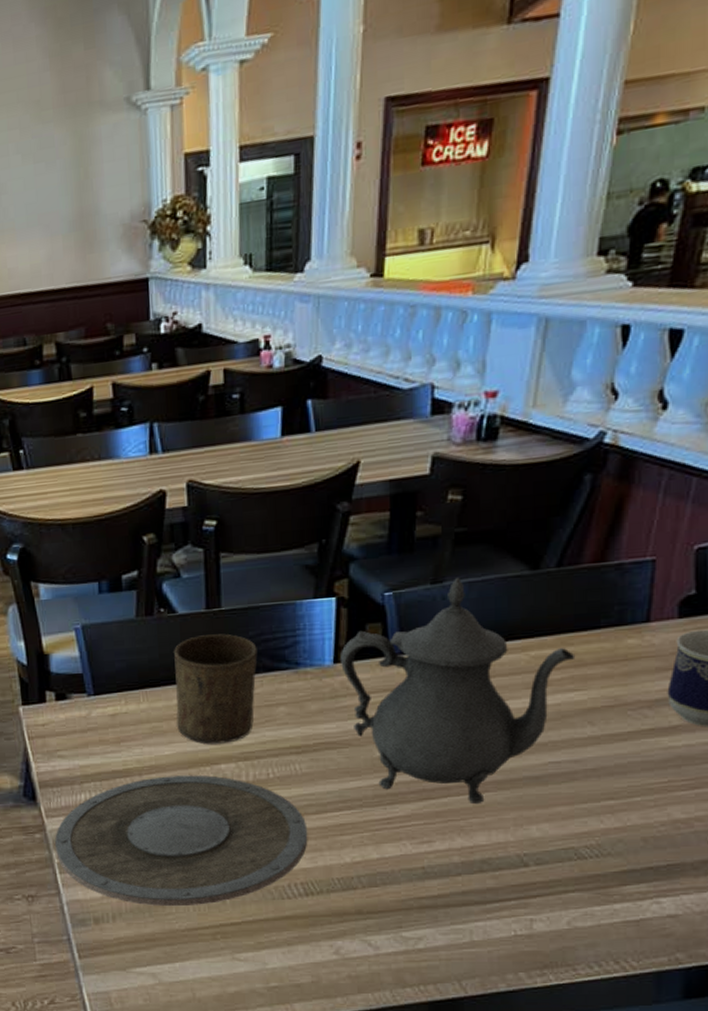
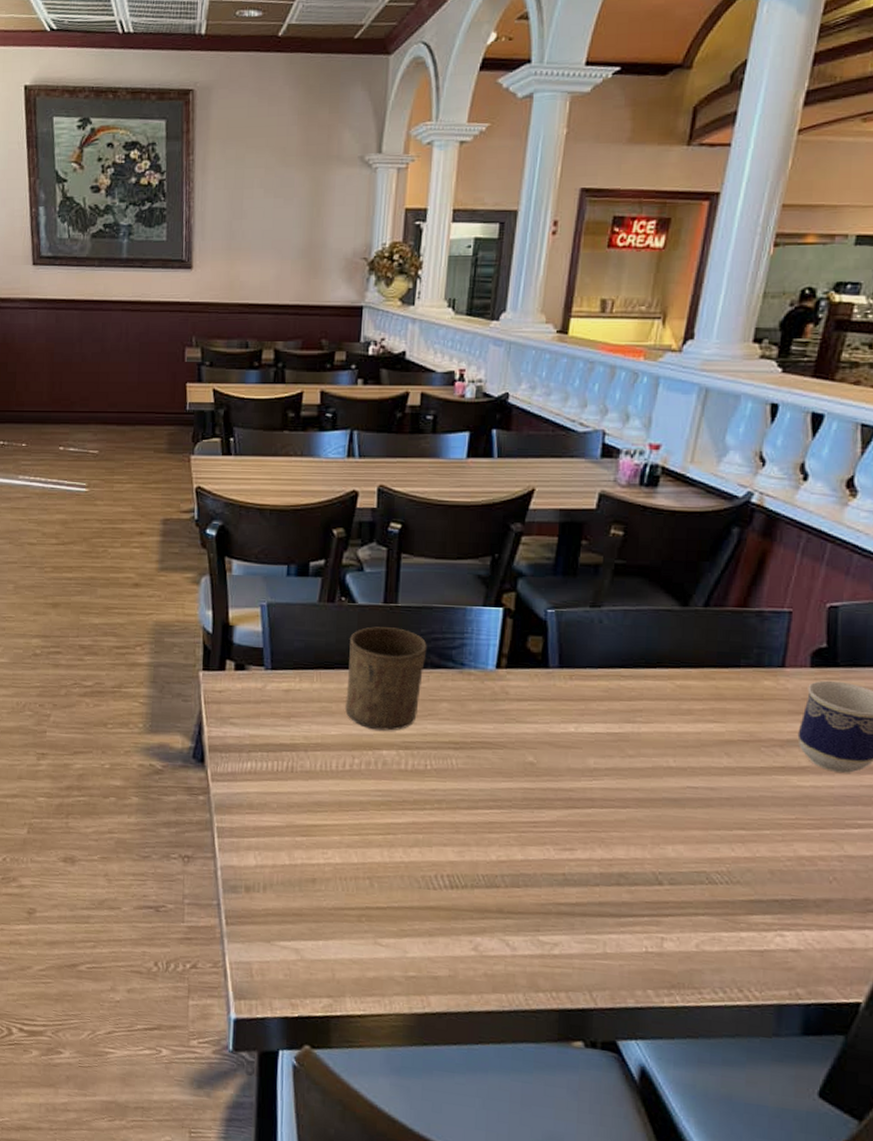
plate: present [55,775,308,907] -> none [217,755,458,886]
teapot: present [341,578,576,803] -> none [503,605,717,818]

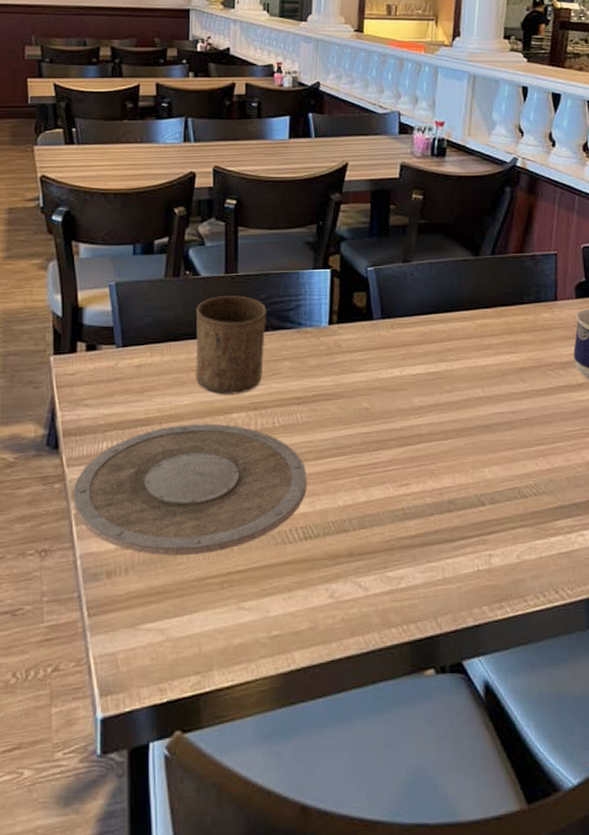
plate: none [217,755,458,886] -> present [74,423,307,556]

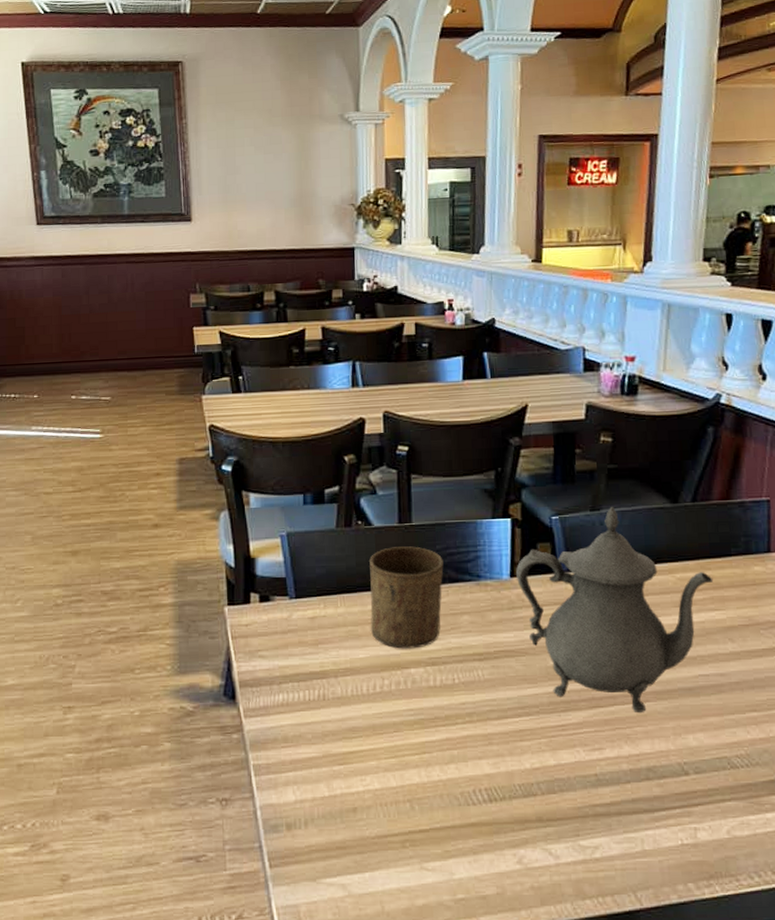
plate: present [74,423,307,556] -> none [252,678,491,812]
teapot: none [334,259,509,449] -> present [516,507,714,712]

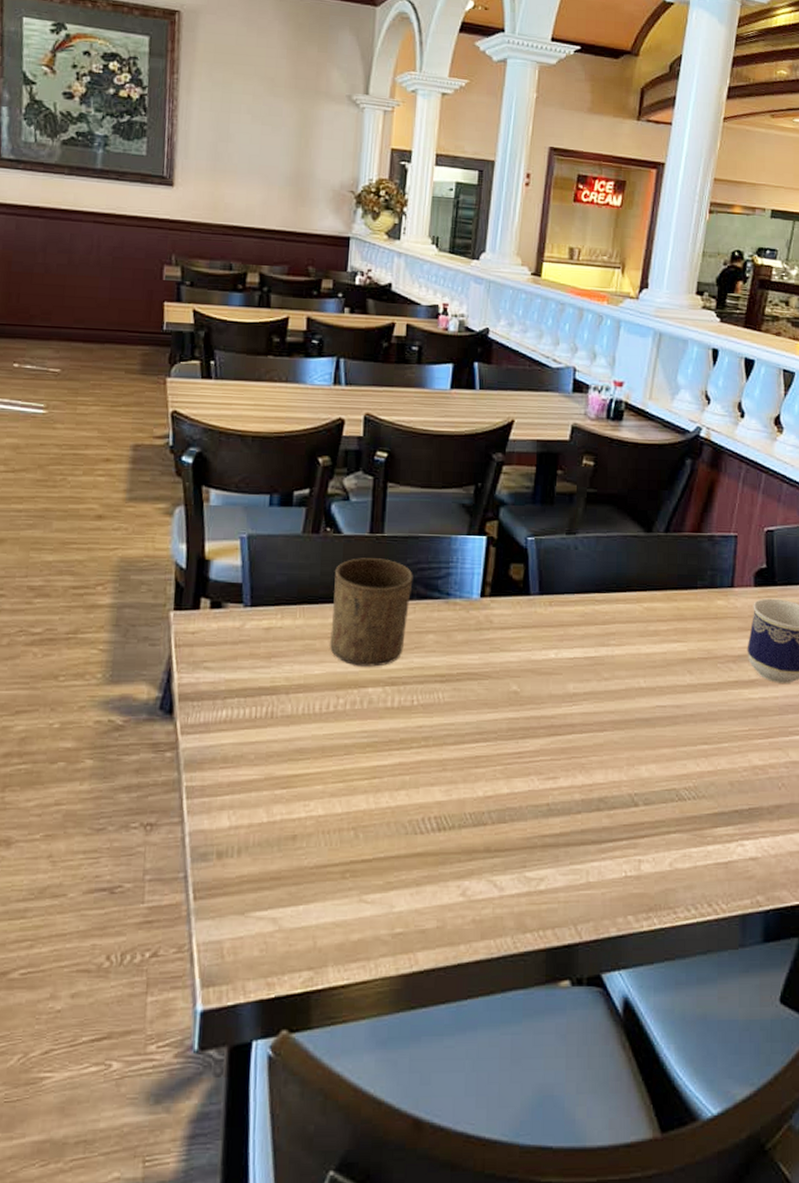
teapot: present [516,507,714,712] -> none [487,532,678,742]

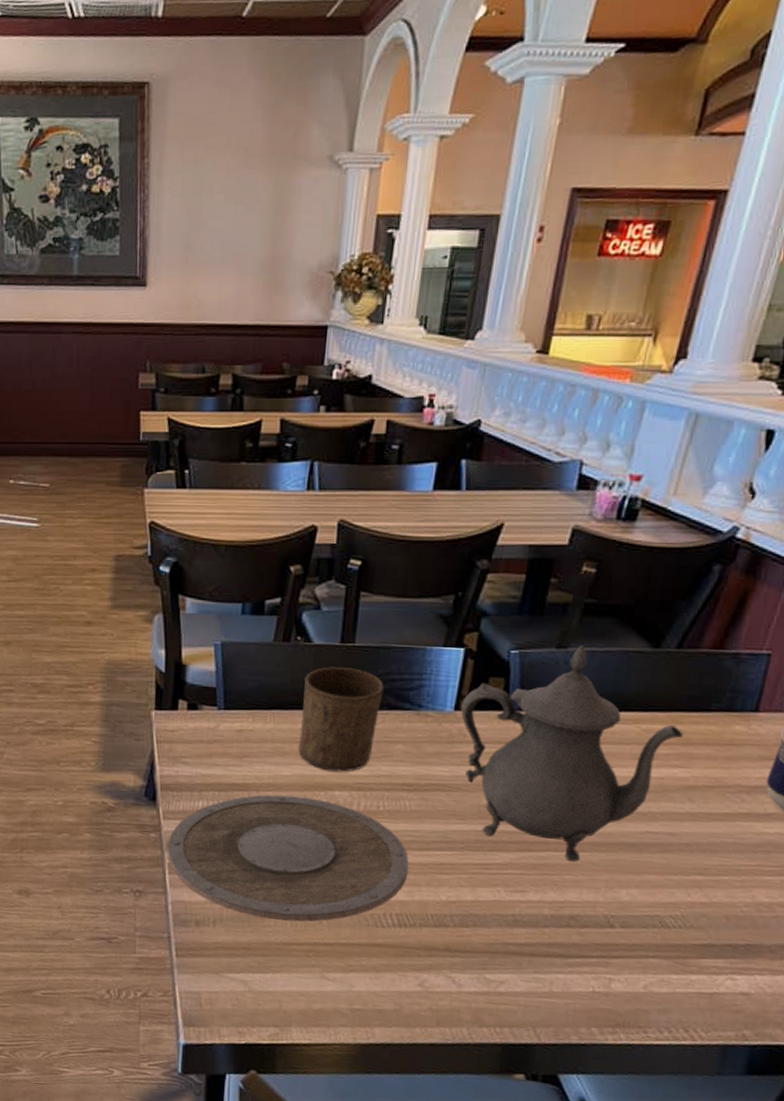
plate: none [186,696,445,840] -> present [168,795,409,922]
teapot: none [487,532,678,742] -> present [461,646,684,861]

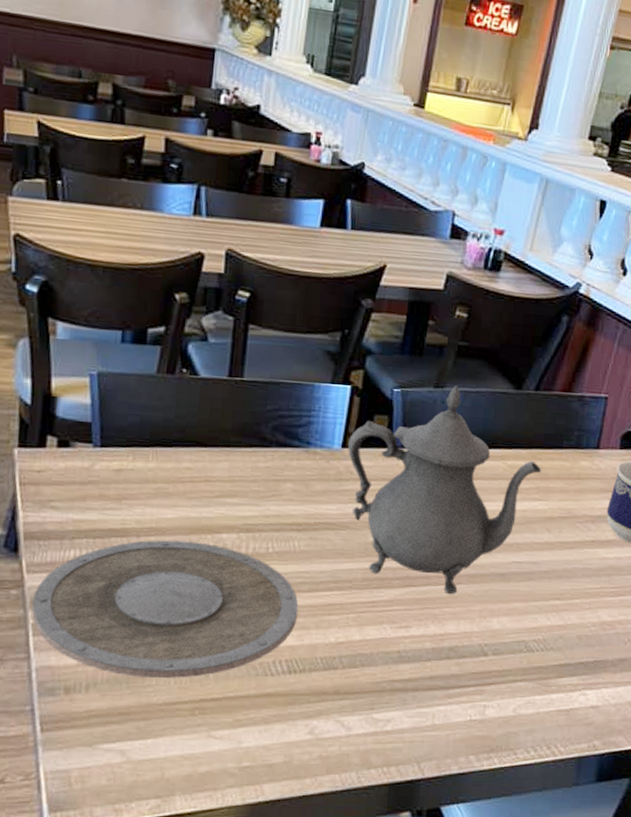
cup: present [298,667,384,772] -> none [183,402,273,513]

